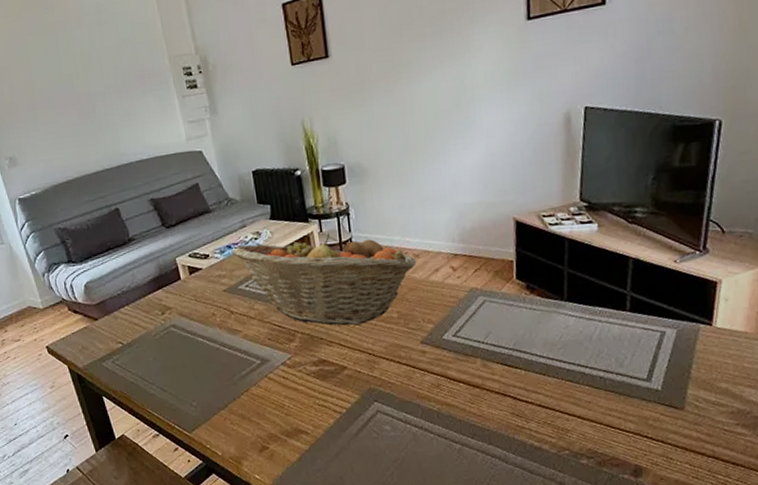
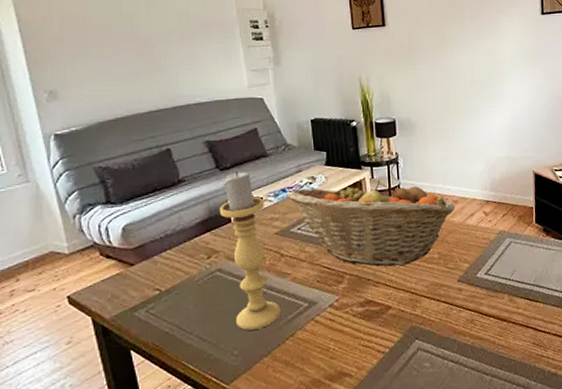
candle holder: none [169,228,235,384] -> present [220,171,281,331]

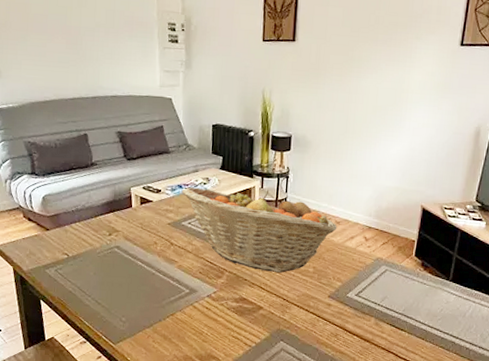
candle holder: present [220,171,281,331] -> none [123,162,165,304]

